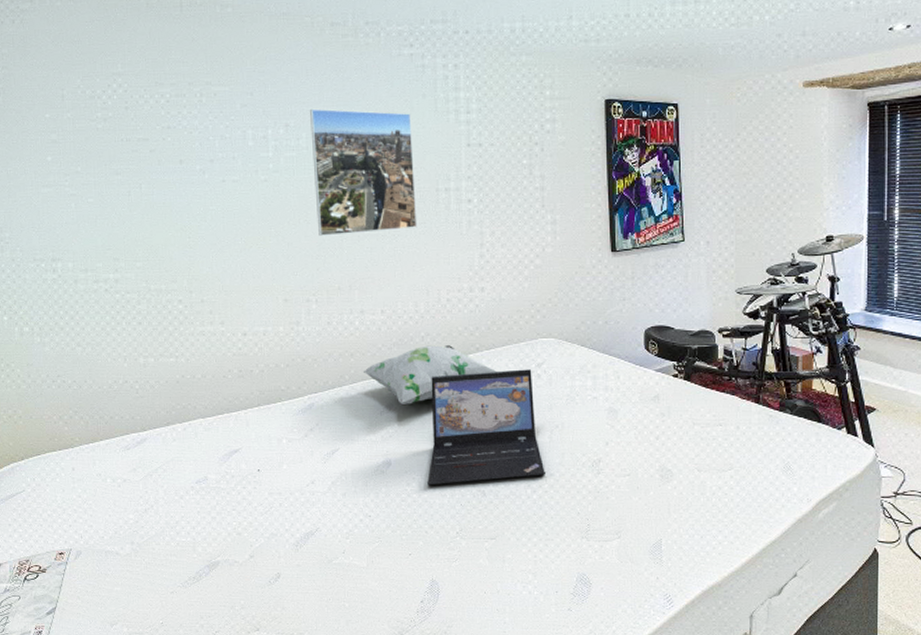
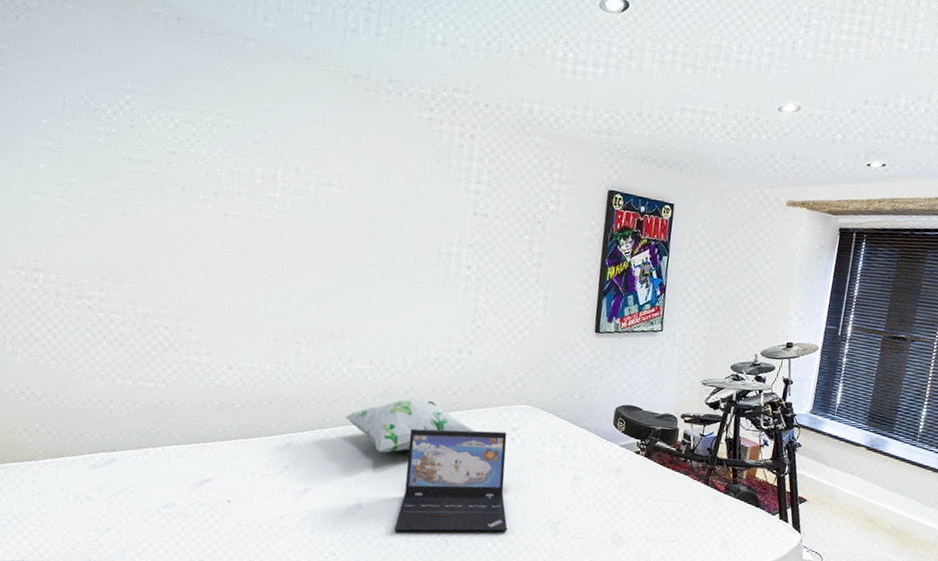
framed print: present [310,108,417,236] -> none [317,156,423,287]

